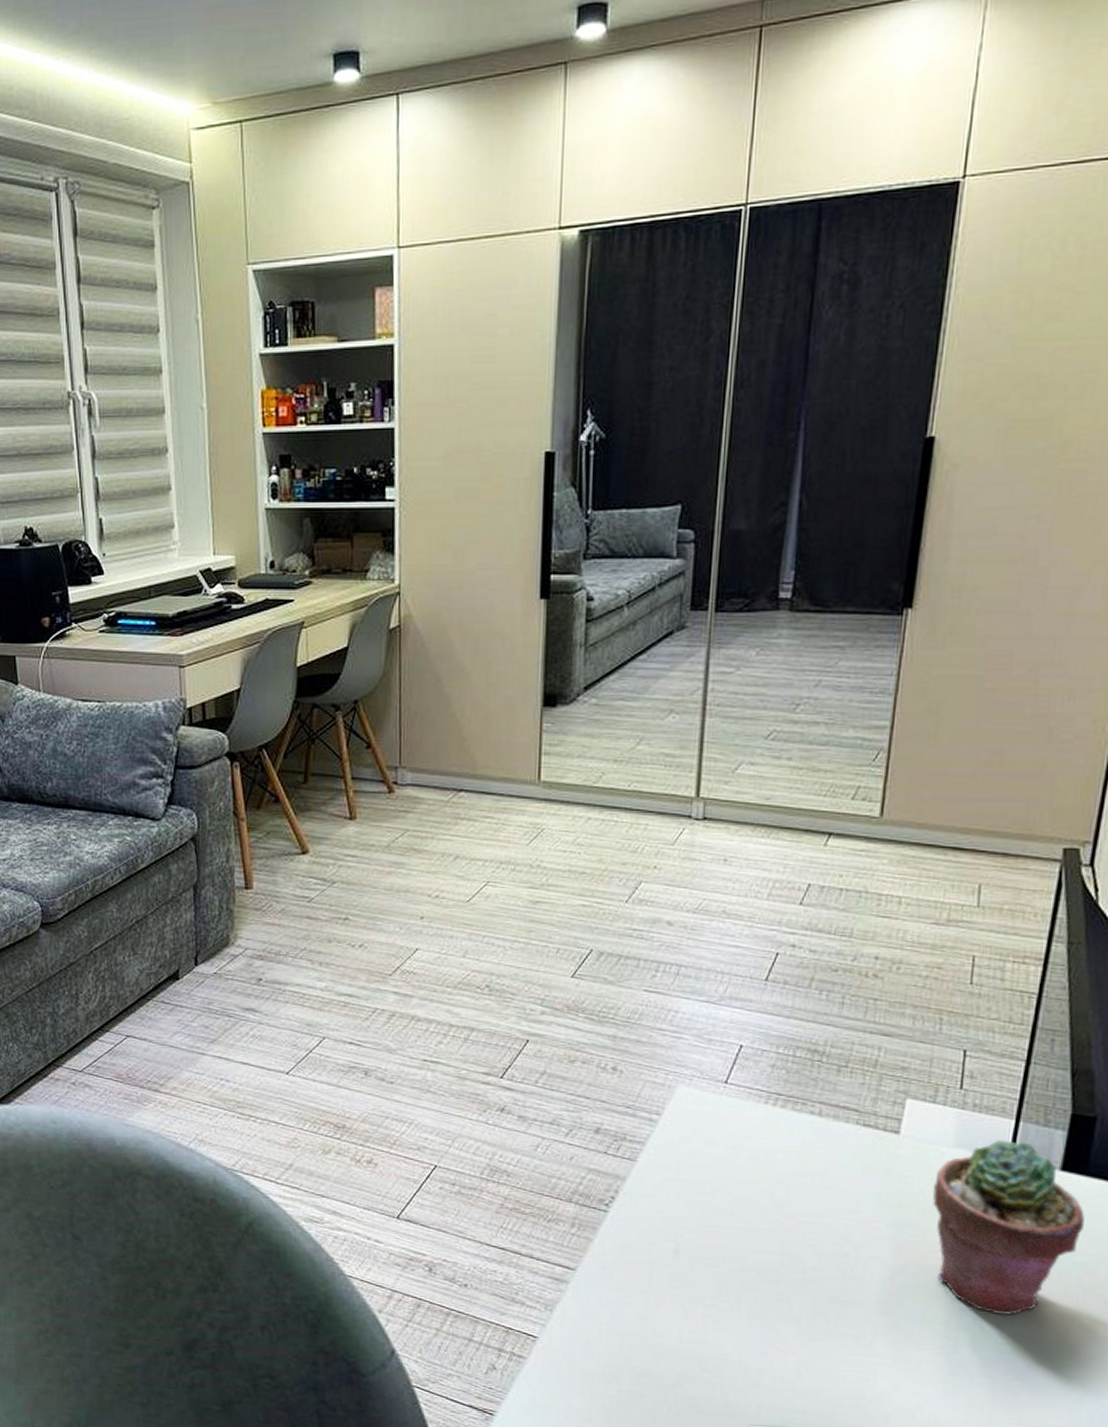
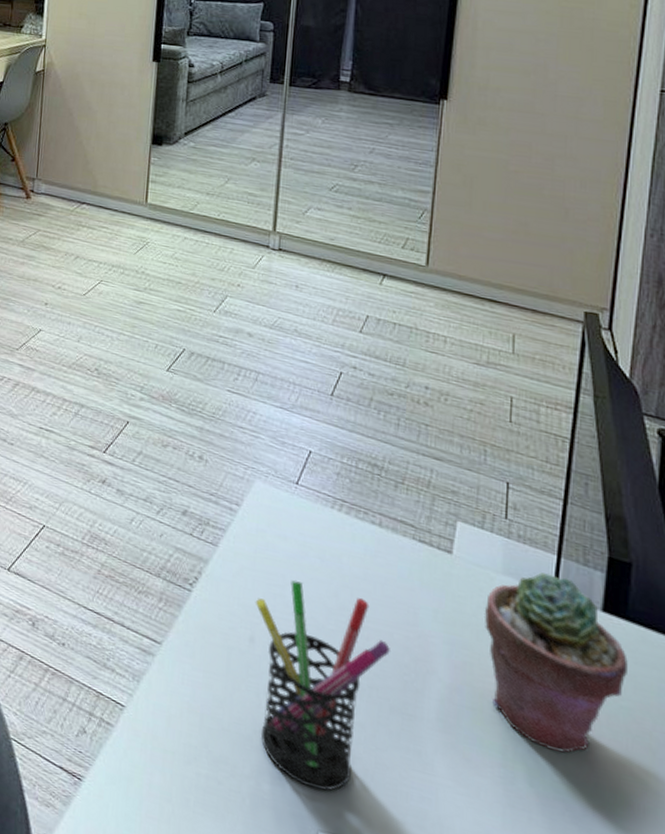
pen holder: none [679,1185,829,1388] -> present [255,580,390,792]

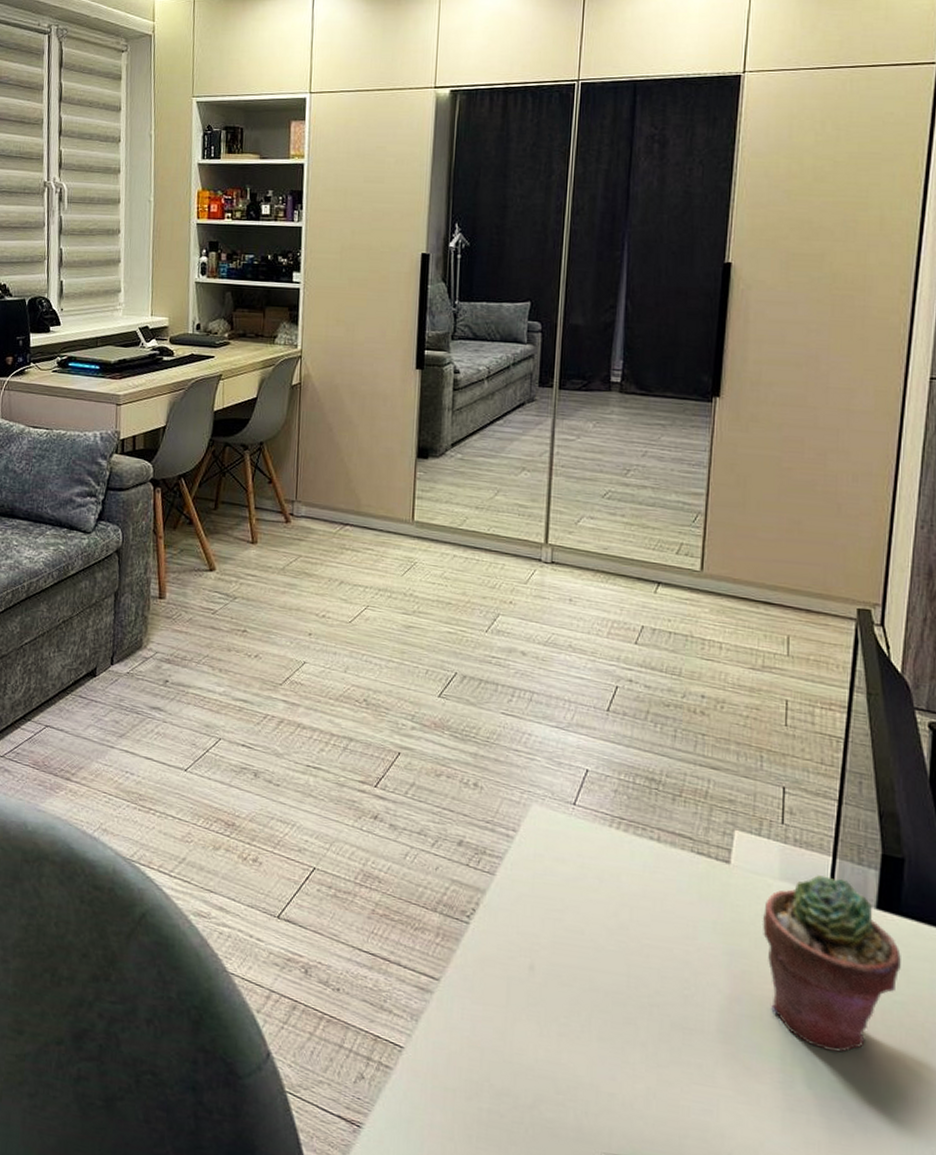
pen holder: present [255,580,390,792] -> none [534,903,670,1114]

